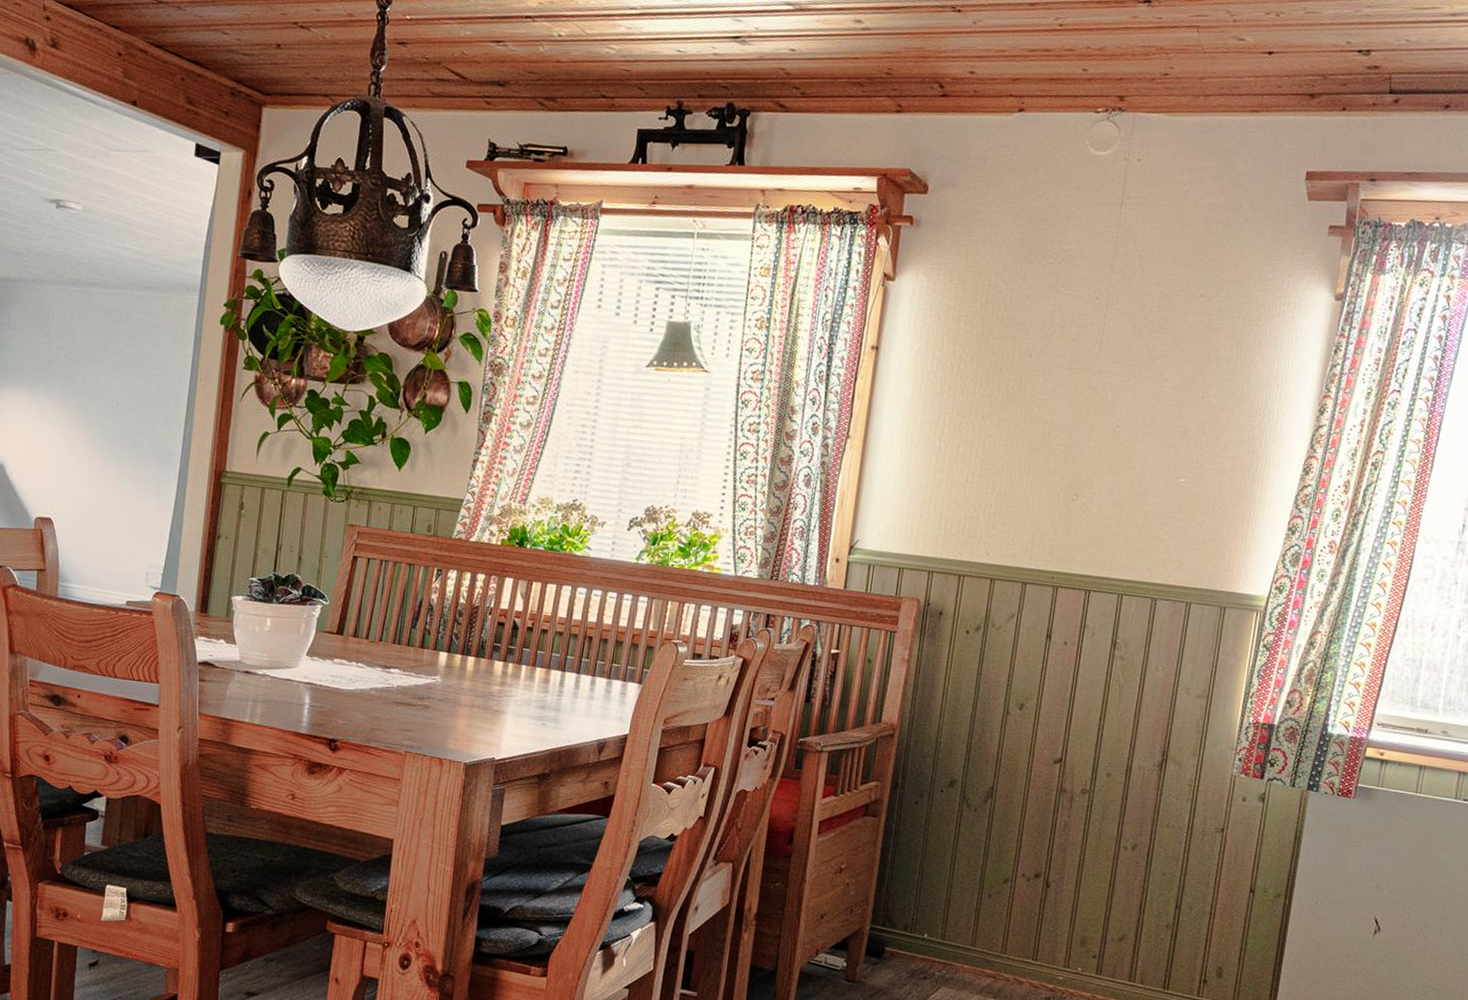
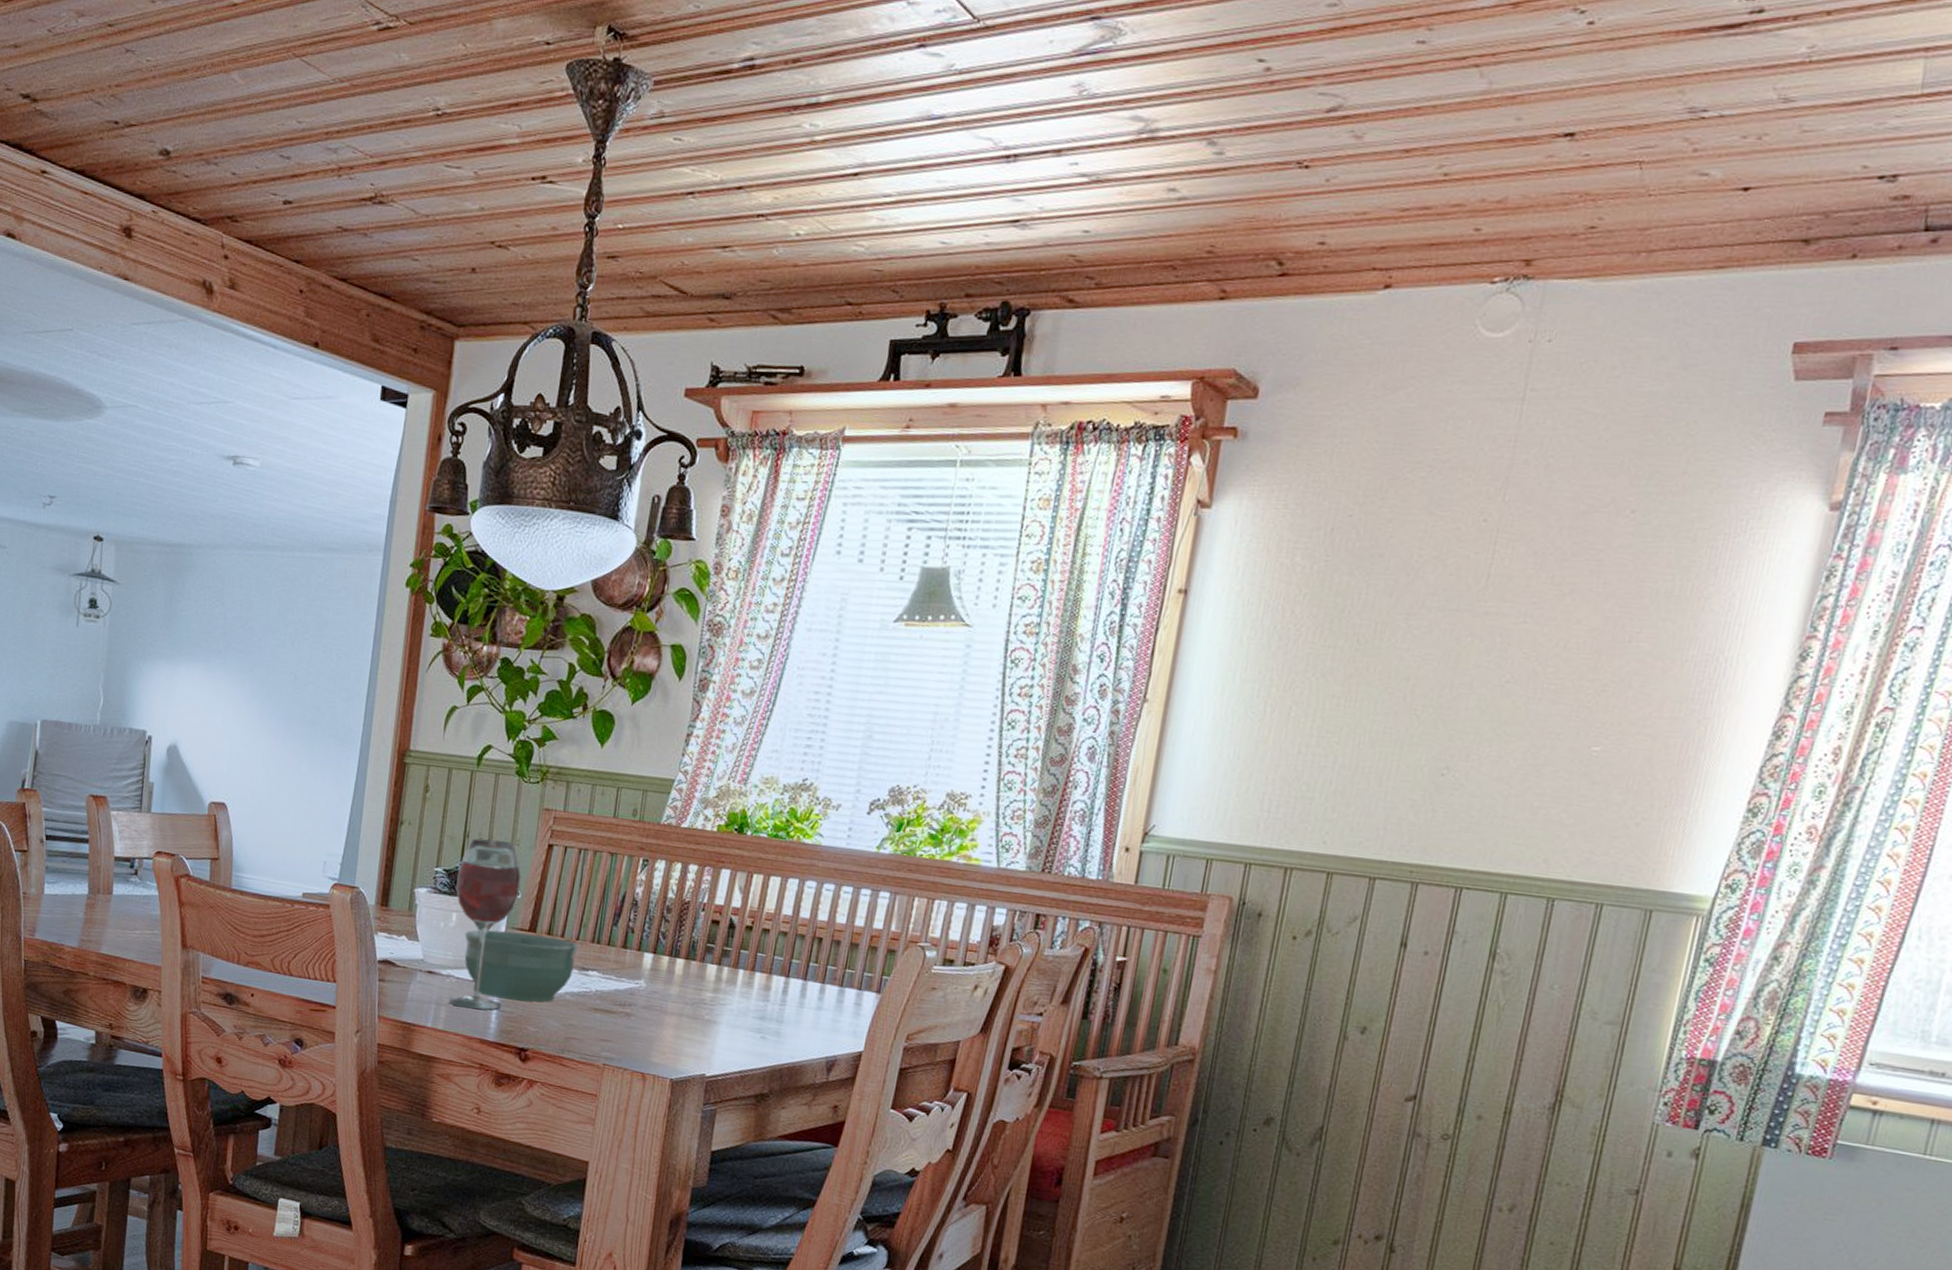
wineglass: none [265,550,329,706] -> present [449,838,522,1010]
bowl: none [278,633,382,698] -> present [464,930,579,1002]

